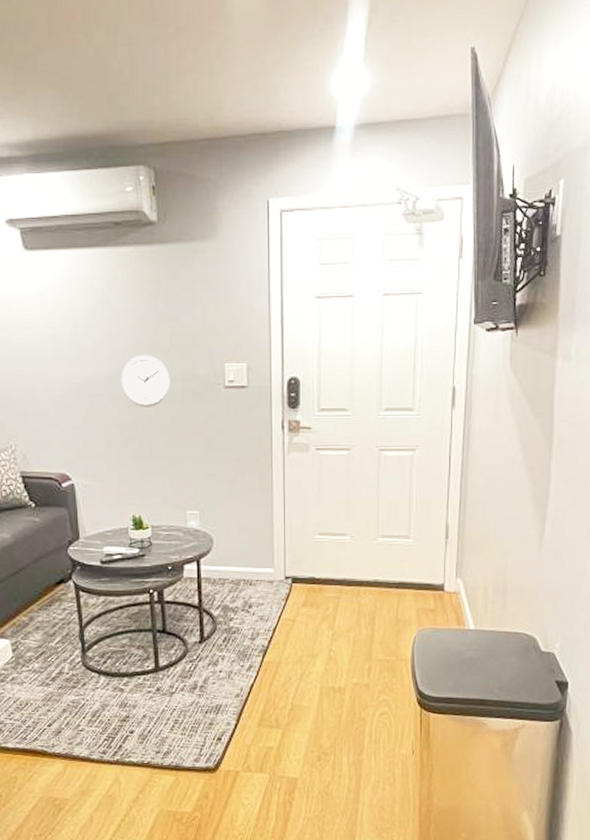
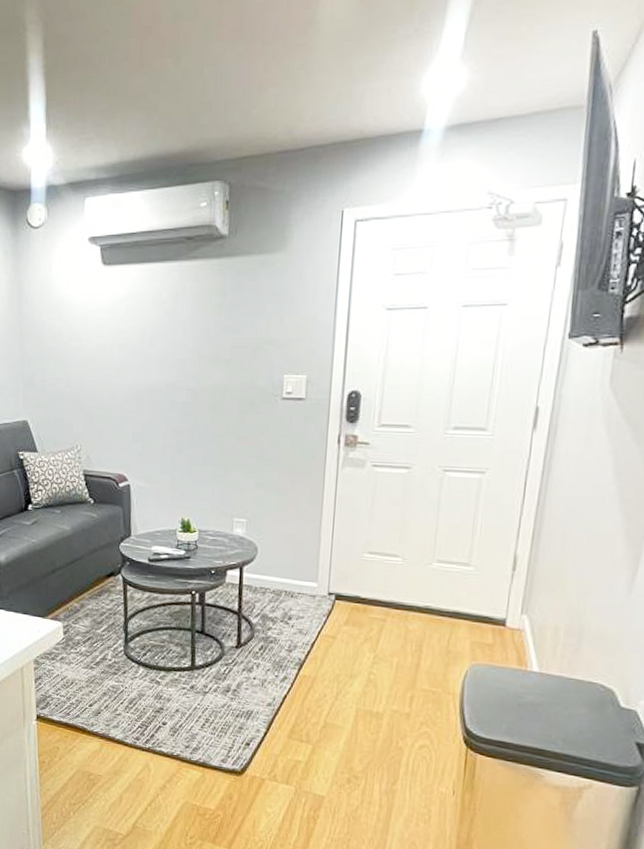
wall clock: present [120,354,170,407] -> none [180,364,229,416]

